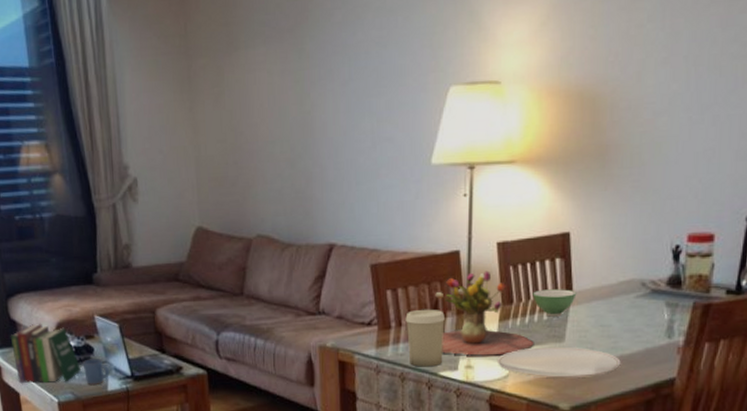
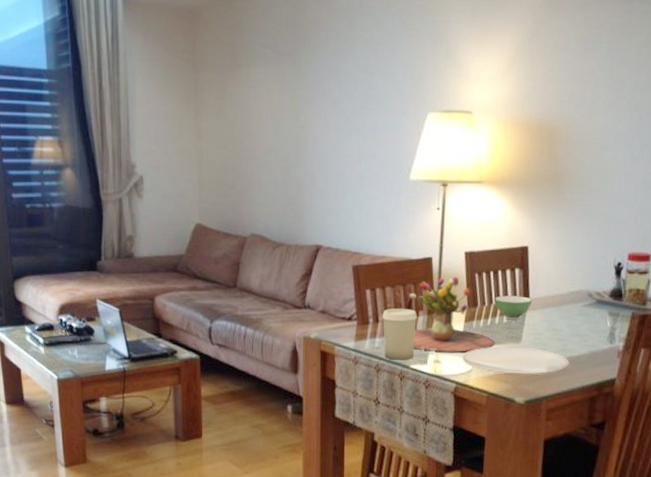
books: present [10,324,81,384] -> none [15,305,81,360]
mug: present [82,359,109,385] -> none [83,340,107,364]

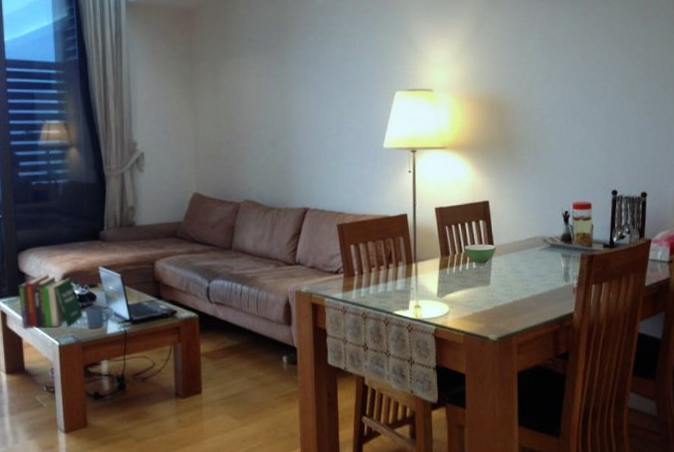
books: none [15,305,81,360] -> present [18,275,83,329]
mug: none [83,340,107,364] -> present [85,305,109,329]
cup: present [382,308,417,360] -> none [366,260,397,308]
flower arrangement: present [409,276,495,352] -> none [389,229,467,297]
plate: present [461,346,569,376] -> none [439,289,533,315]

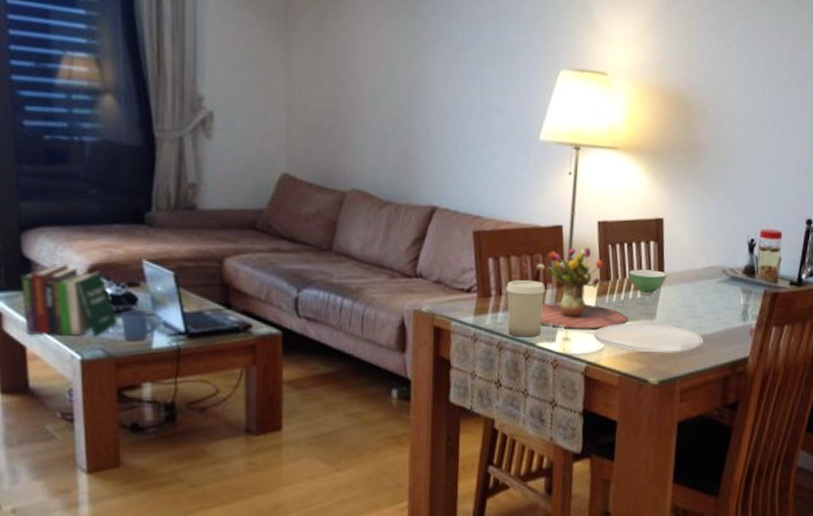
cup: none [366,260,397,308] -> present [506,279,545,337]
flower arrangement: none [389,229,467,297] -> present [537,247,628,329]
plate: none [439,289,533,315] -> present [593,323,703,354]

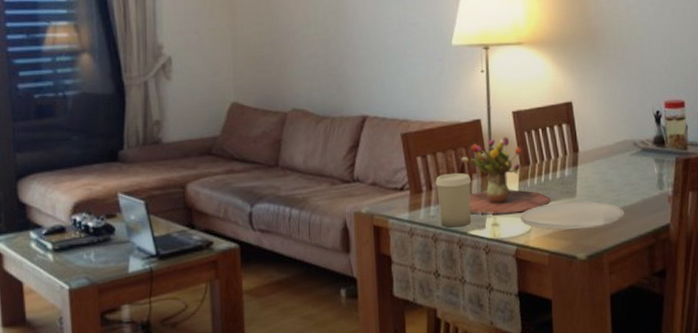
books: present [20,265,117,336] -> none [17,205,98,272]
mug: present [120,310,156,341] -> none [101,238,131,267]
bowl: present [628,269,668,296] -> none [546,150,583,175]

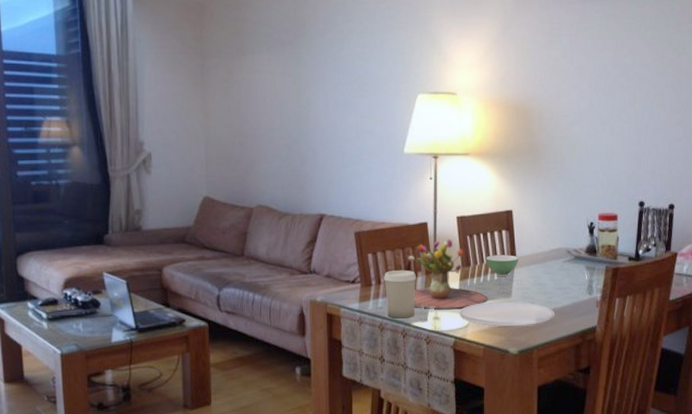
bowl: none [546,150,583,175] -> present [485,255,519,277]

